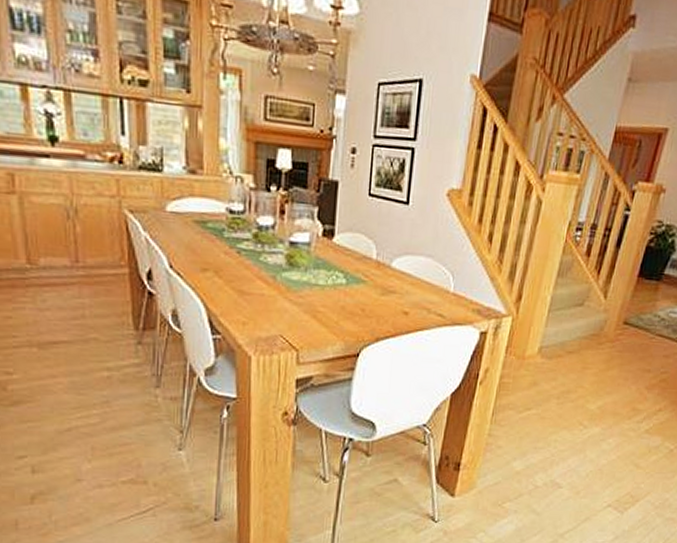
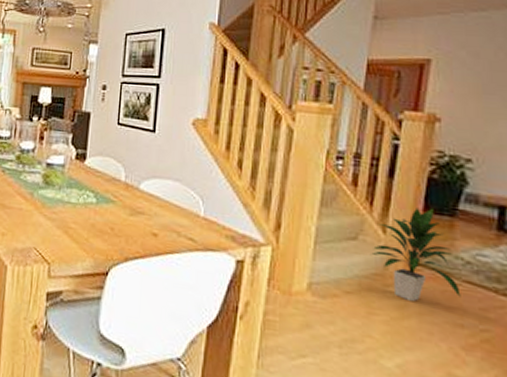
indoor plant: none [591,274,653,356] -> present [370,208,461,302]

